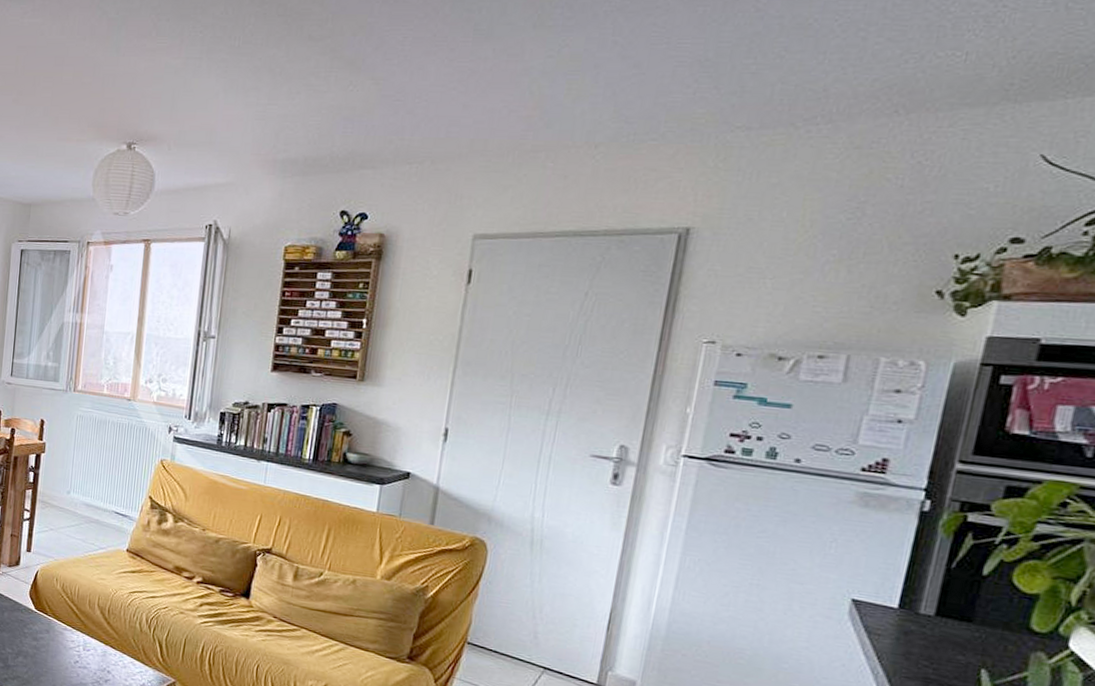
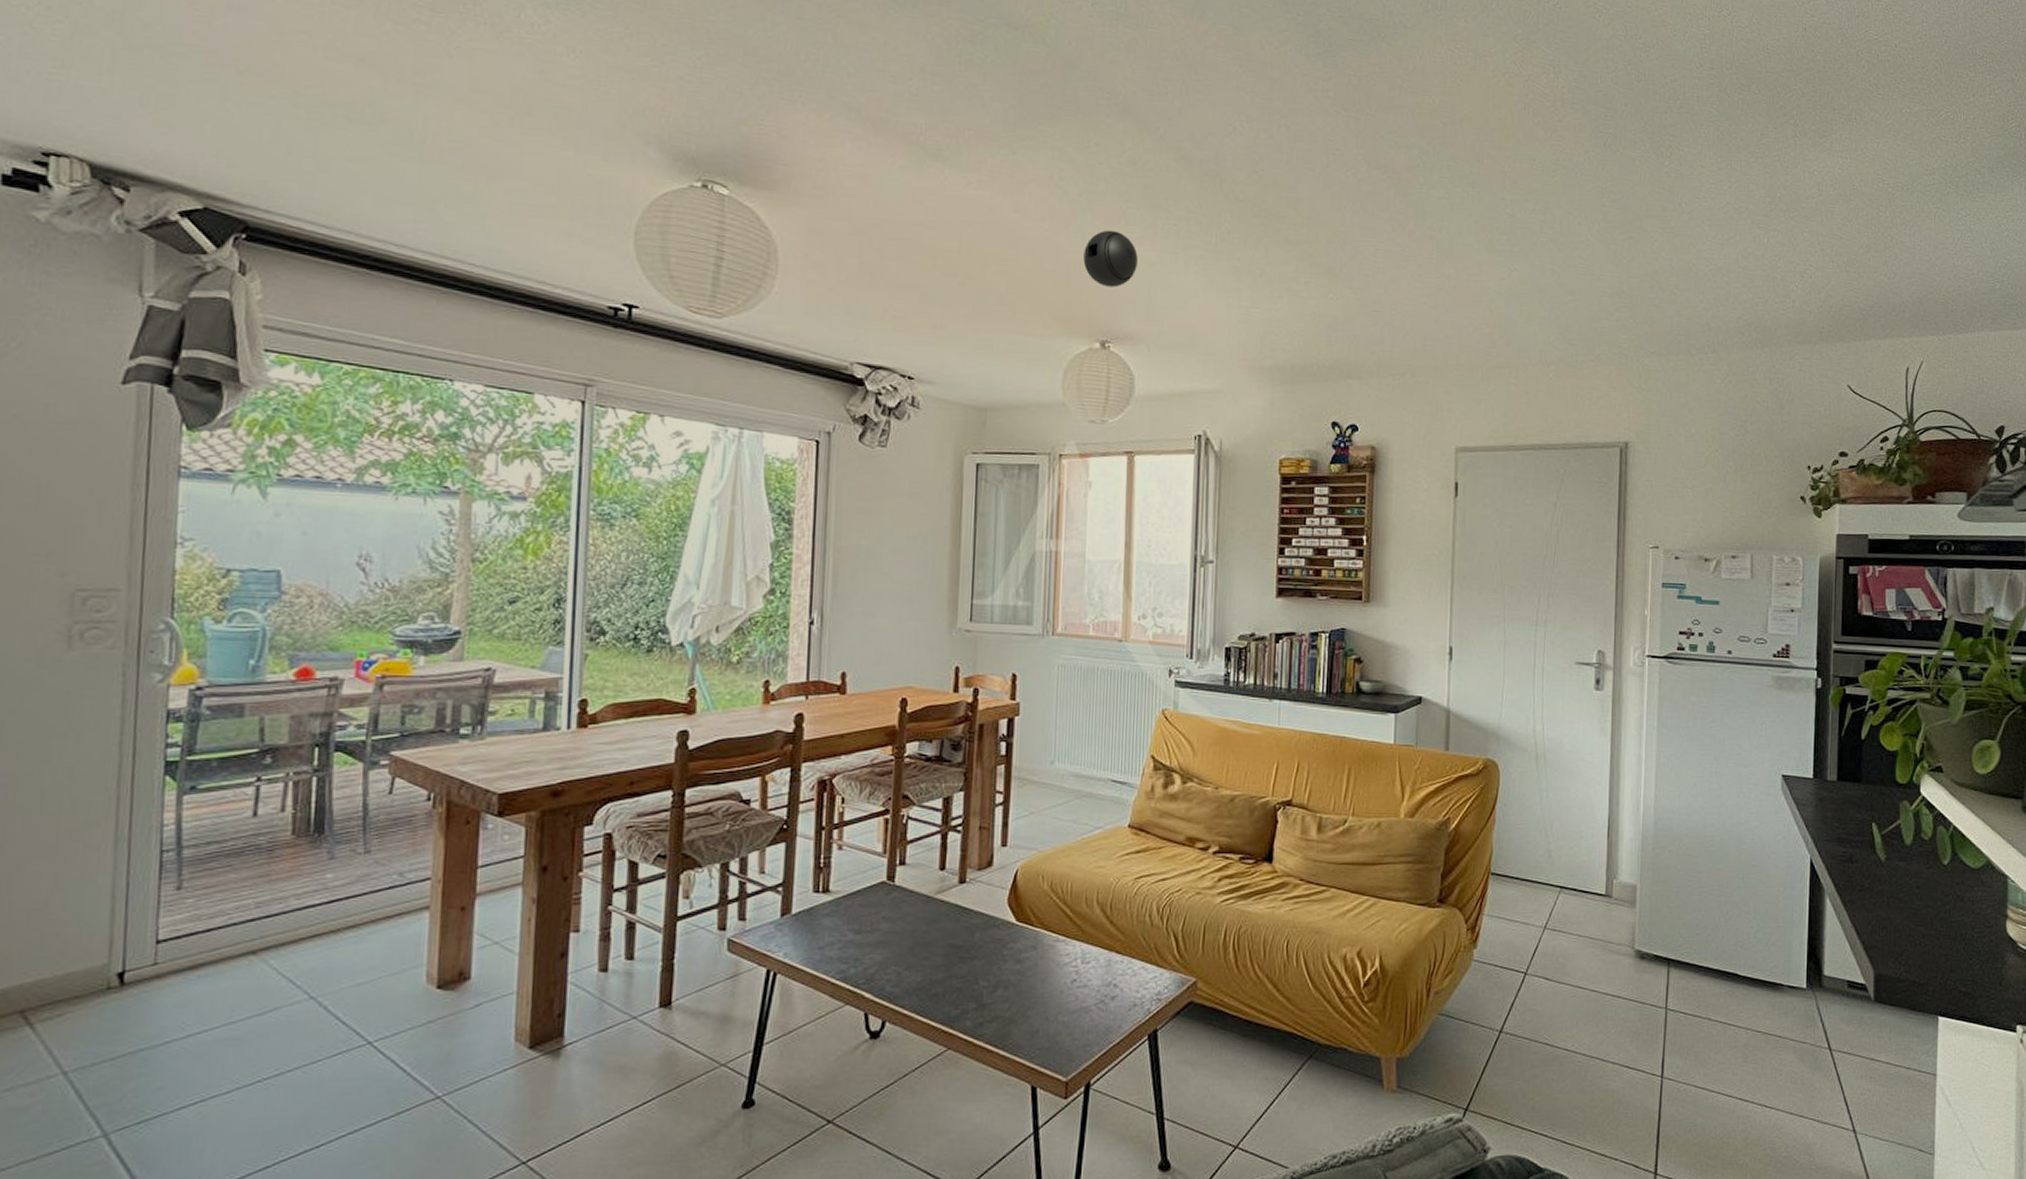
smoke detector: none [116,42,165,94] -> present [1083,230,1138,288]

